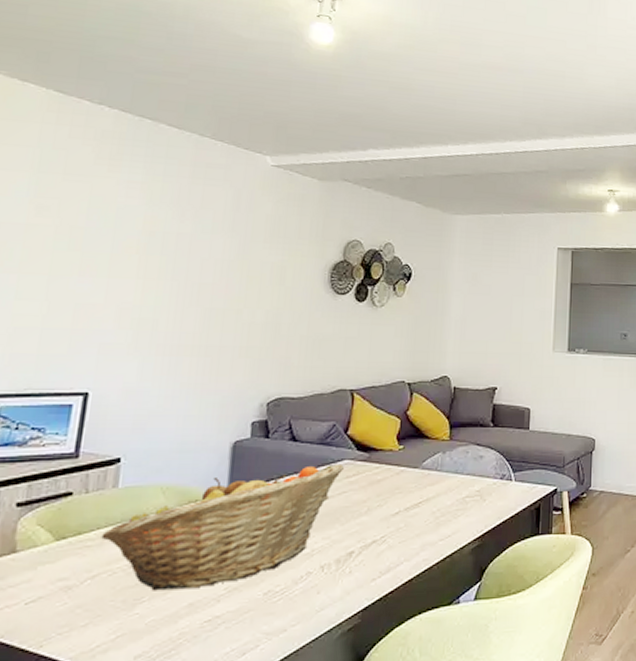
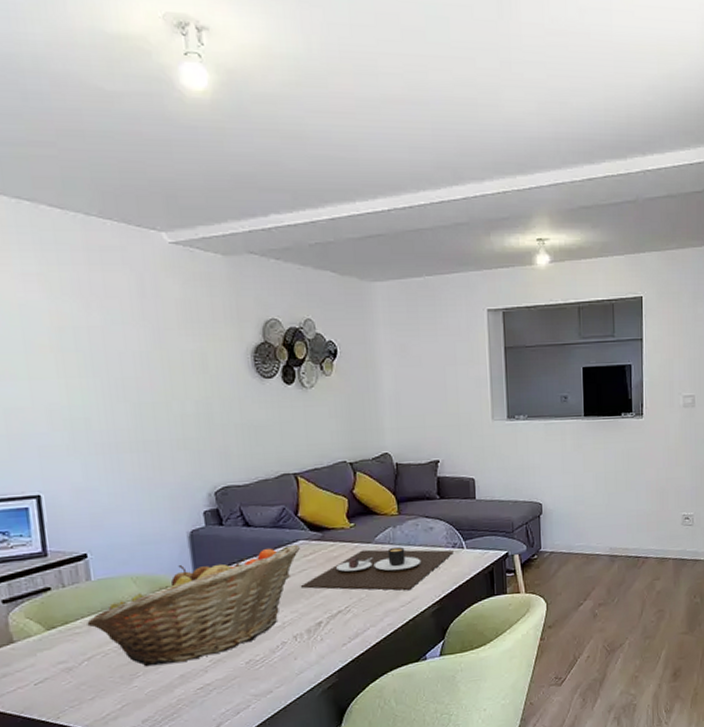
place setting: none [337,474,501,522] -> present [300,547,454,591]

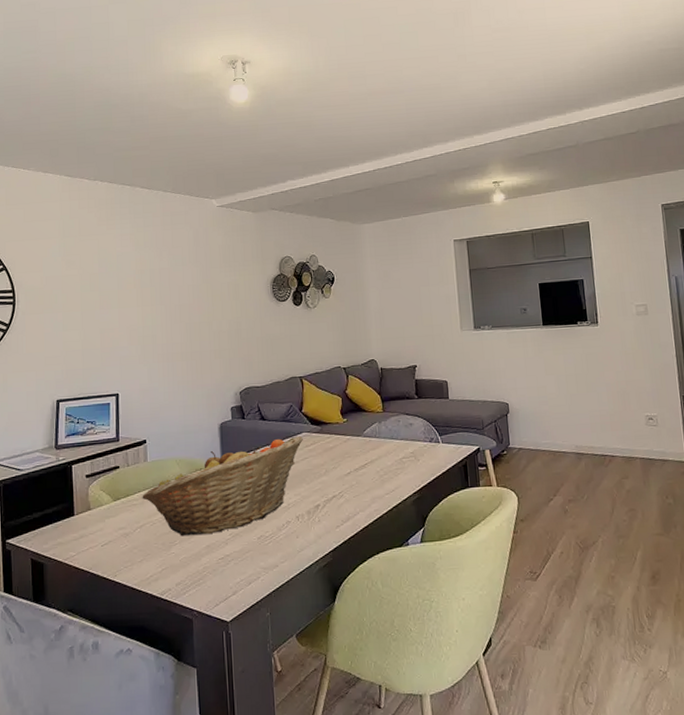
place setting: present [300,547,454,591] -> none [302,440,431,479]

